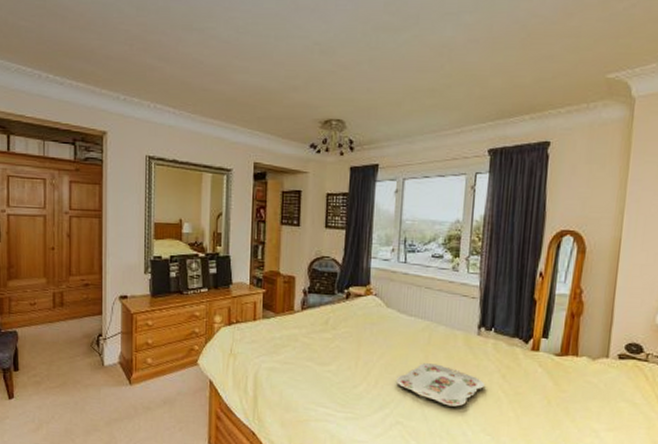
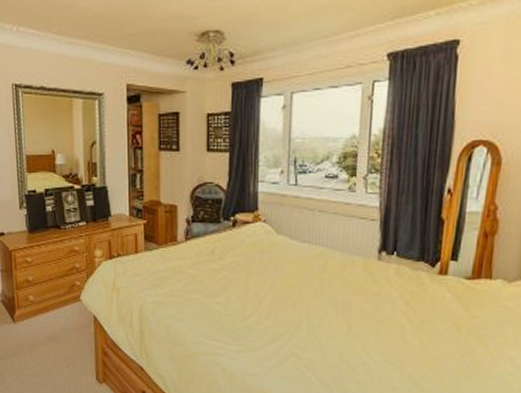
serving tray: present [396,363,485,407] -> none [290,292,387,336]

